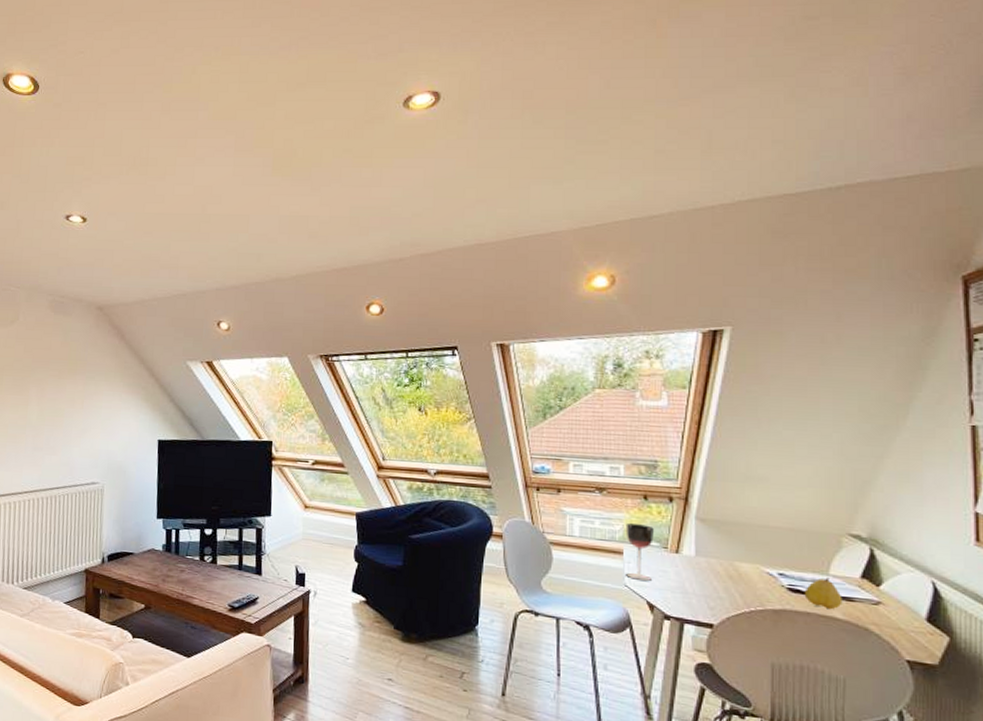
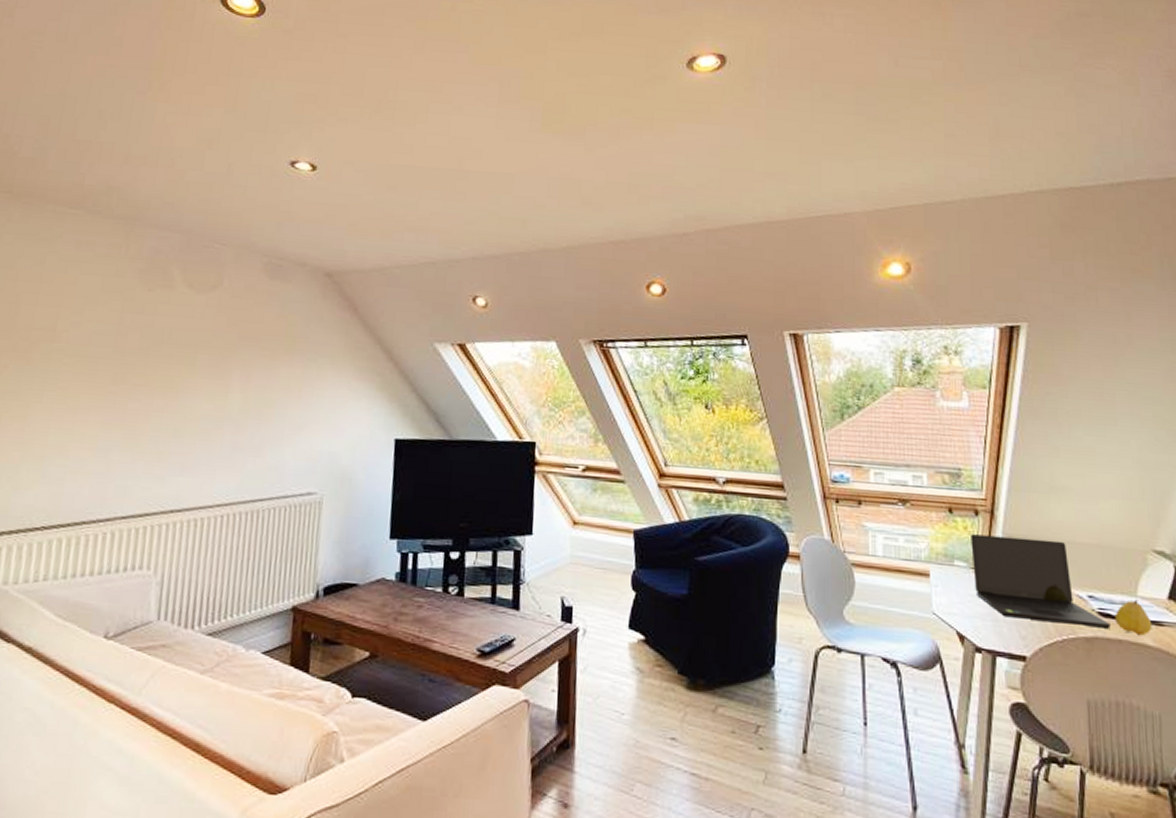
wineglass: present [625,523,654,581] -> none [931,540,961,607]
laptop: none [664,518,799,603] -> present [971,534,1110,629]

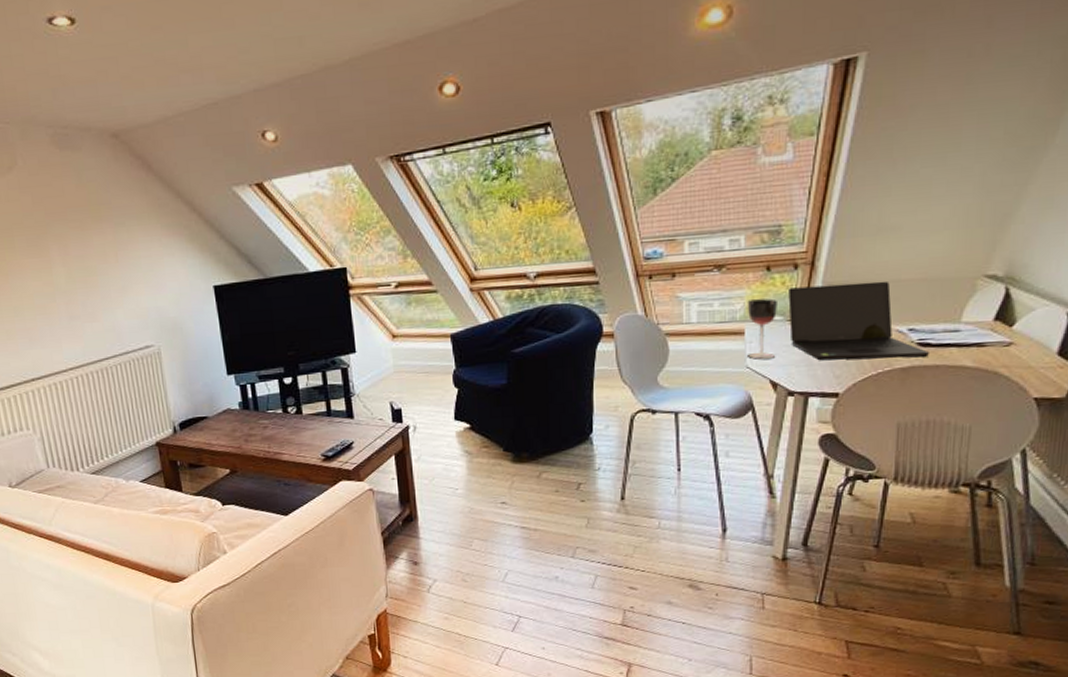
wineglass: none [931,540,961,607] -> present [747,298,777,359]
fruit: present [1114,600,1152,636] -> none [934,326,974,359]

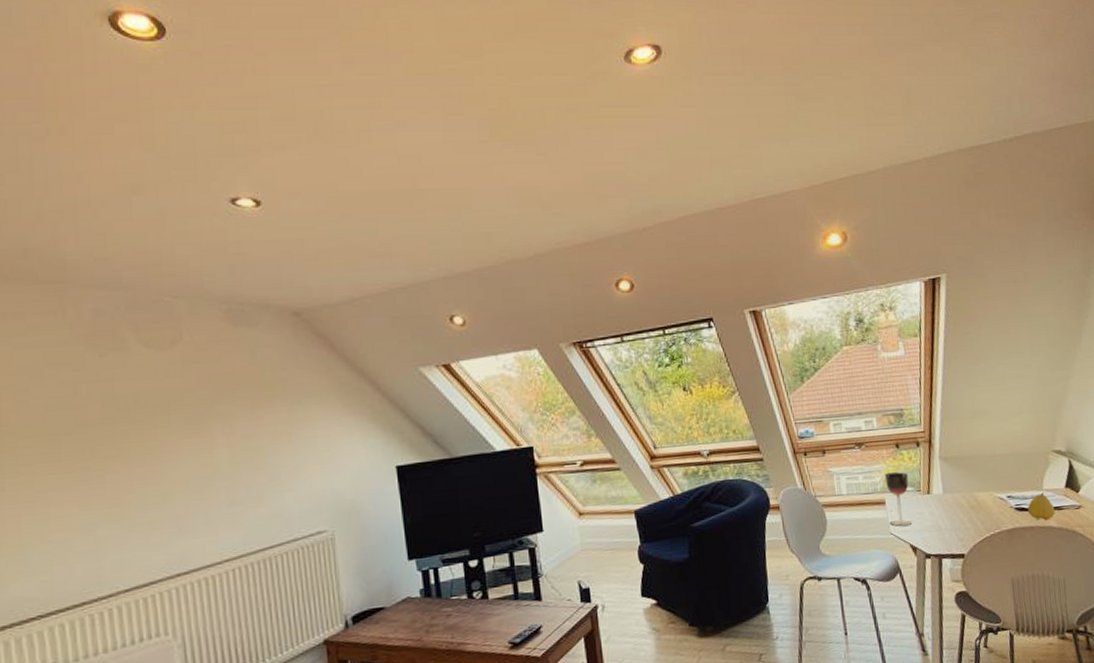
laptop: present [788,281,929,360] -> none [915,456,1025,525]
fruit: none [934,326,974,359] -> present [1027,492,1055,521]

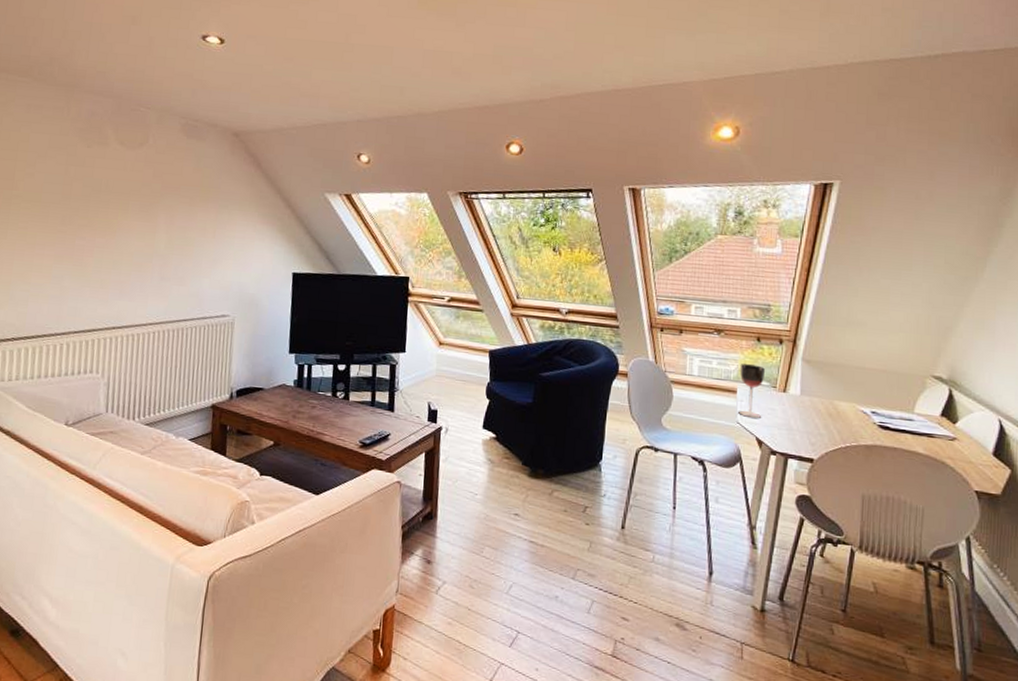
fruit: present [1027,492,1055,521] -> none [892,416,925,445]

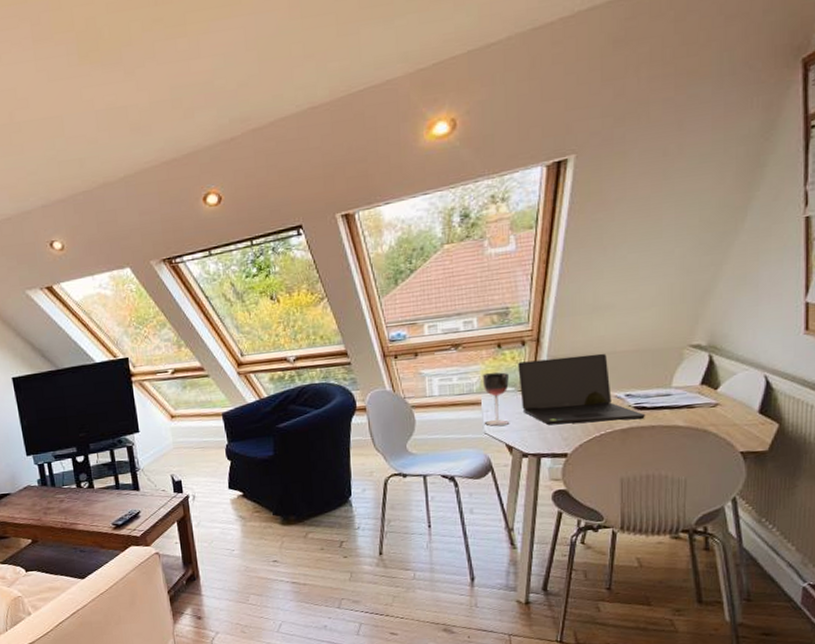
laptop: none [774,359,888,439] -> present [518,353,645,425]

